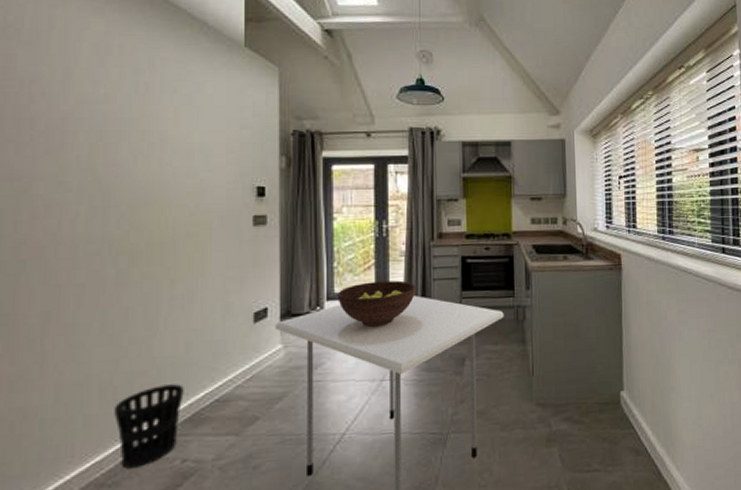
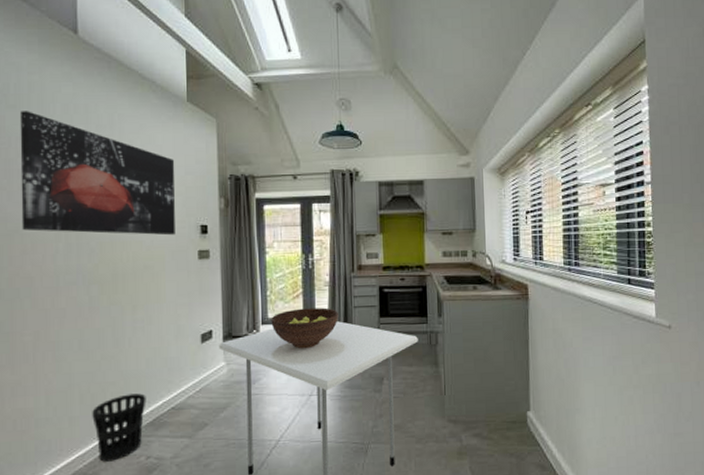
wall art: none [32,49,228,198] -> present [19,111,176,236]

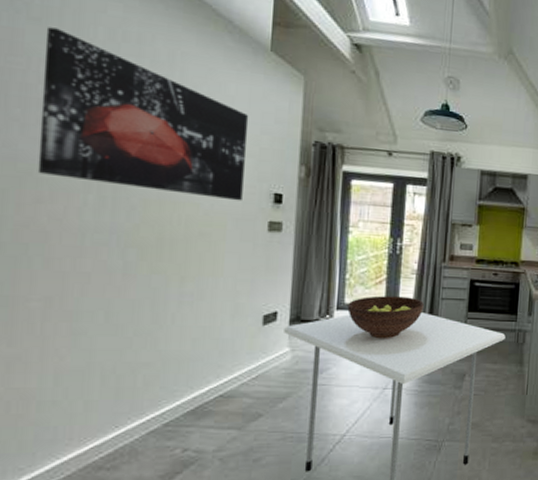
wastebasket: present [92,393,146,462] -> none [116,377,189,454]

